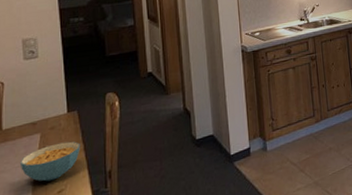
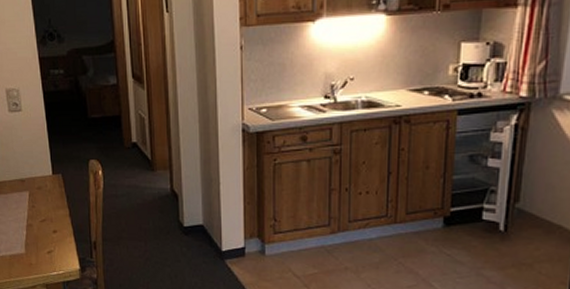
cereal bowl: present [21,141,80,182] -> none [13,204,66,240]

